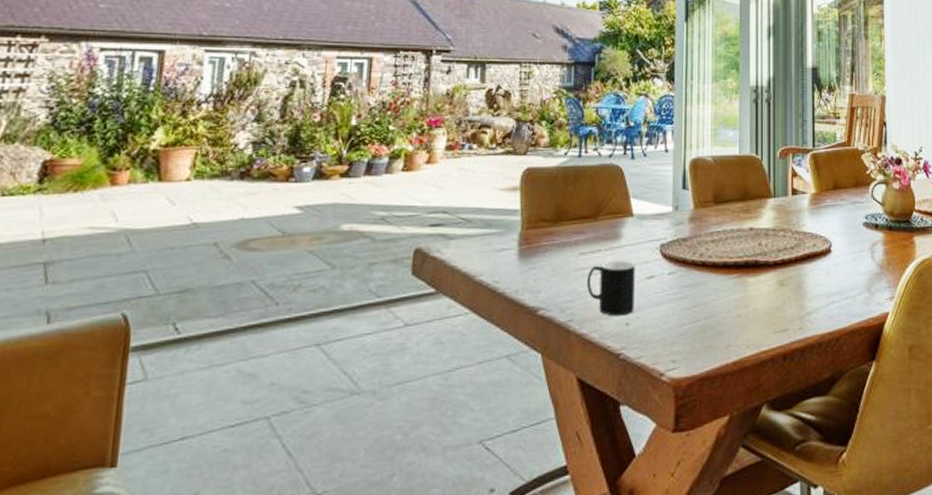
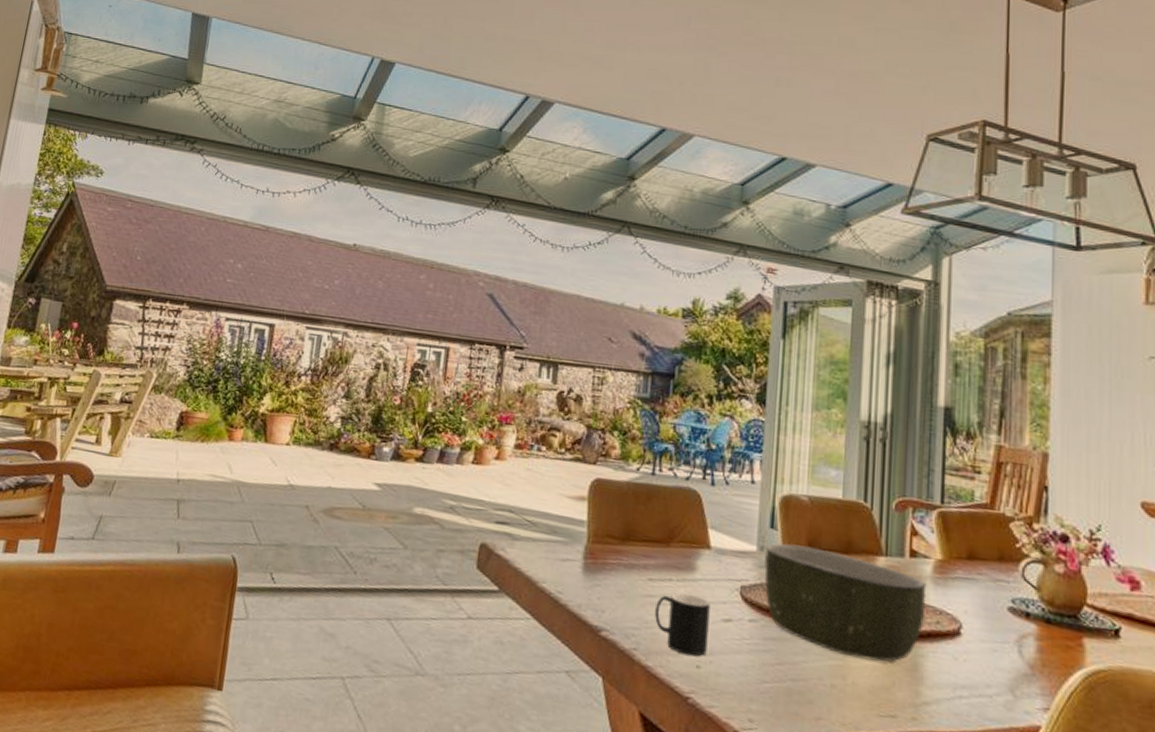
bowl: none [679,200,805,288] -> present [764,543,927,662]

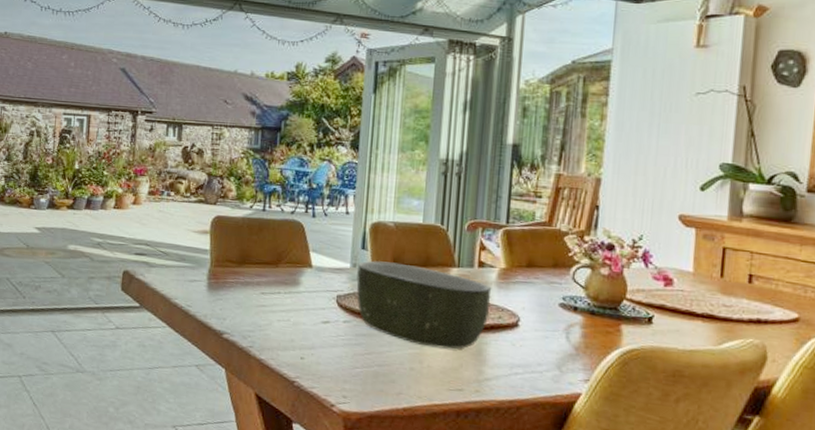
cup: present [655,593,710,657] -> none [267,303,312,351]

